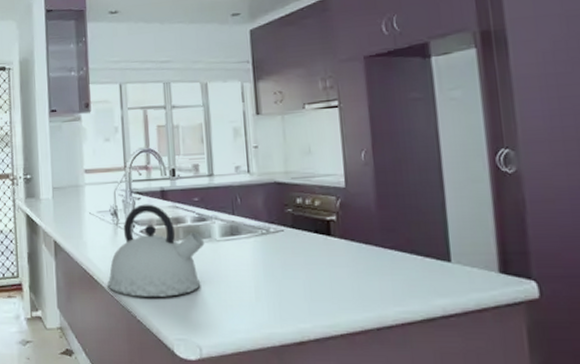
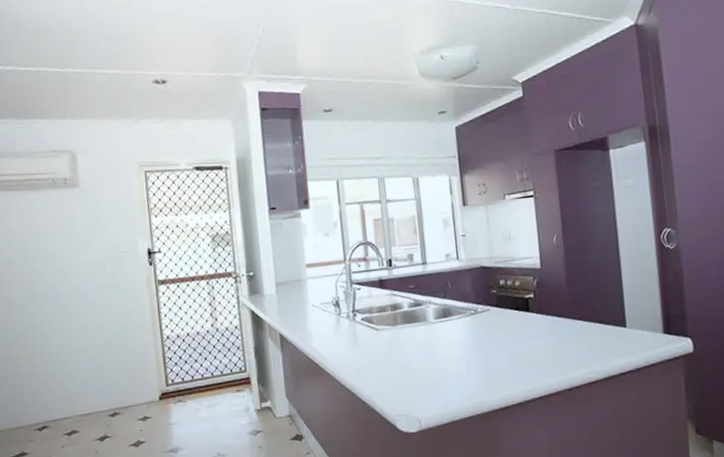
kettle: present [107,204,205,297] -> none [333,293,421,380]

